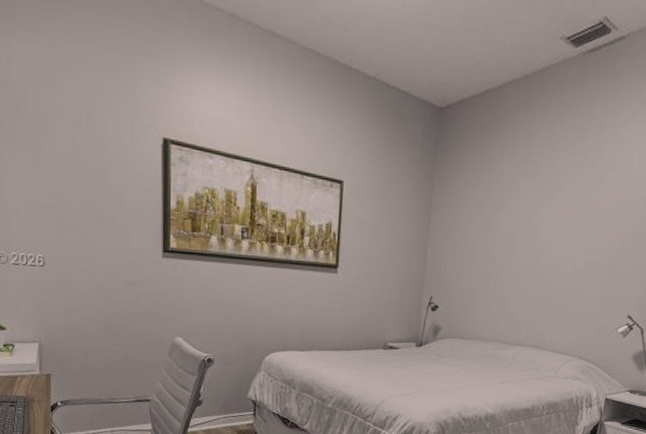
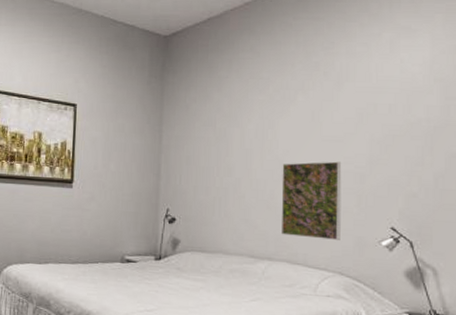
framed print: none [533,251,595,327] -> present [280,161,342,240]

